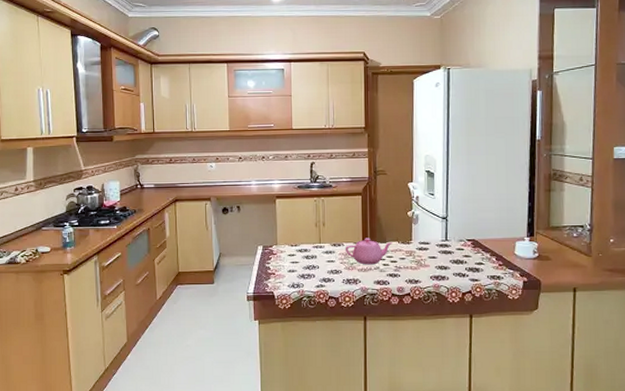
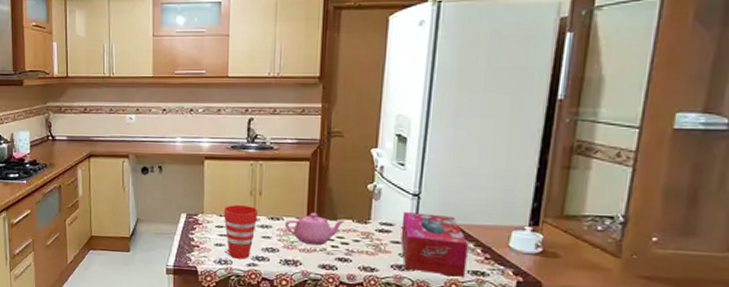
cup: none [294,236,323,282] -> present [223,205,259,259]
tissue box: none [435,232,486,281] -> present [400,212,468,277]

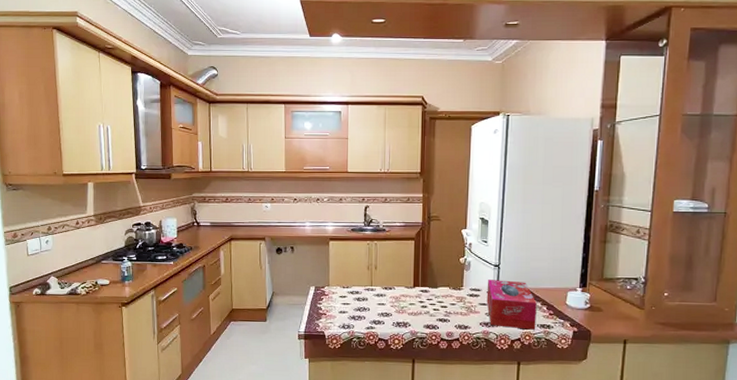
cup: present [223,205,259,259] -> none [346,278,375,324]
teapot: present [284,212,345,246] -> none [396,282,443,309]

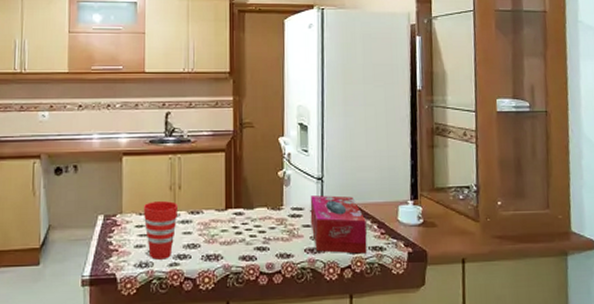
cup: none [346,278,375,324] -> present [143,201,179,260]

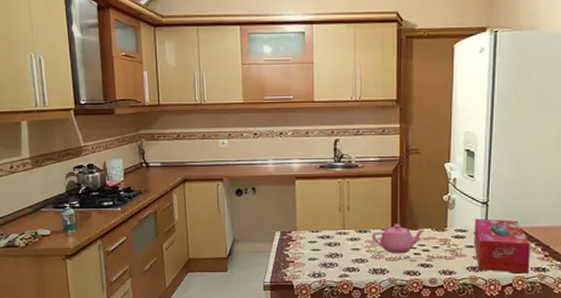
cup: present [143,201,179,260] -> none [315,221,348,271]
teapot: none [204,203,260,237] -> present [371,224,425,254]

